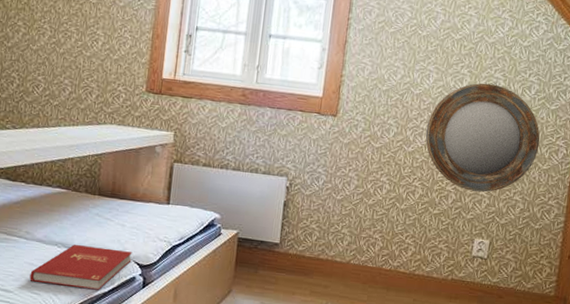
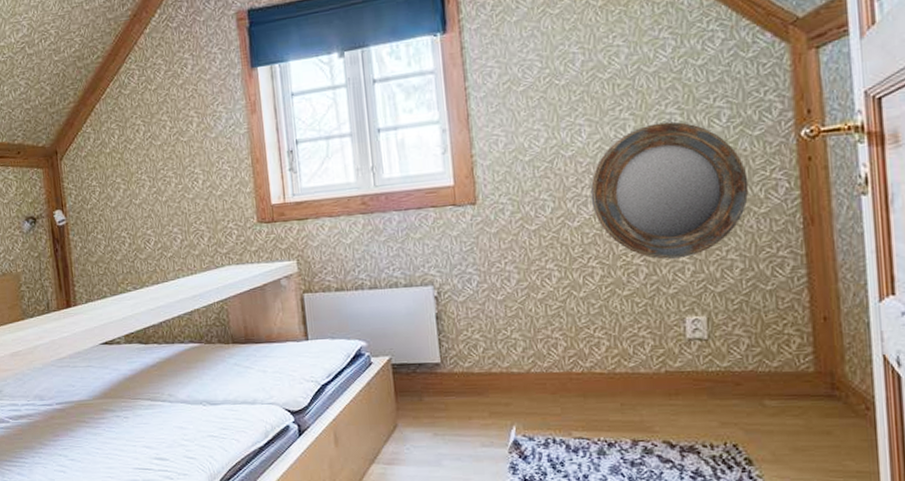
book: present [29,245,133,290] -> none [181,398,281,446]

